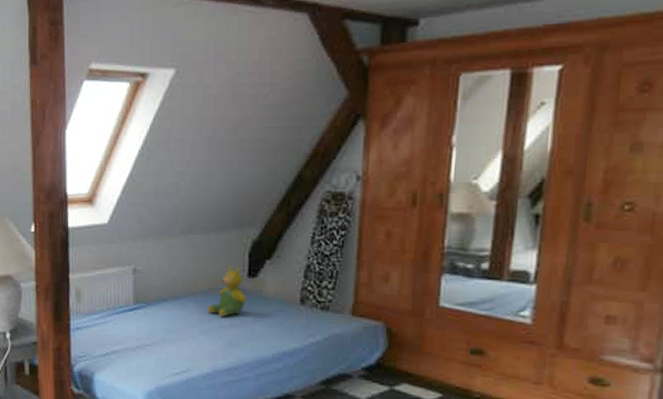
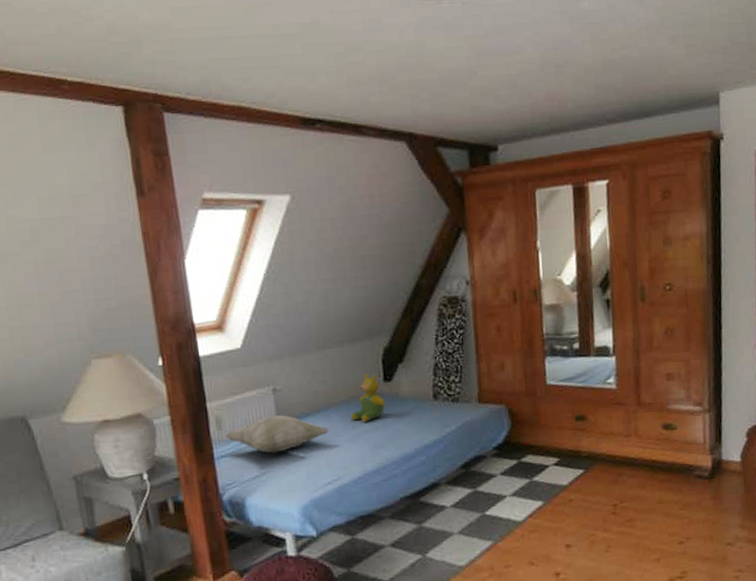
decorative pillow: none [82,296,184,334] -> present [224,415,330,454]

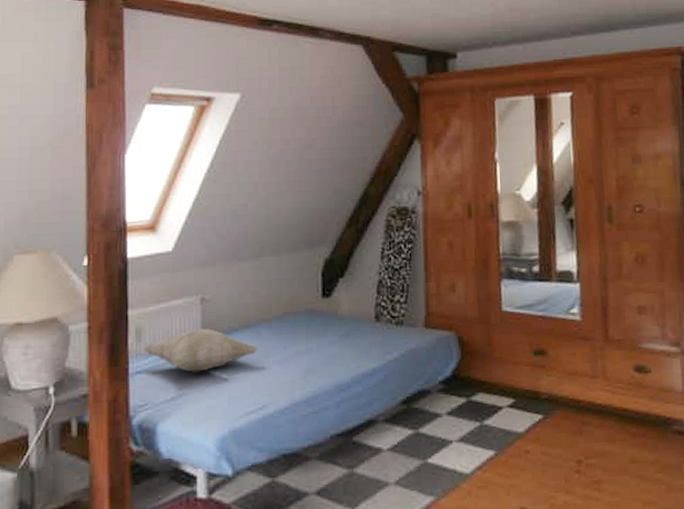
teddy bear: present [350,374,386,422] -> none [282,287,323,343]

